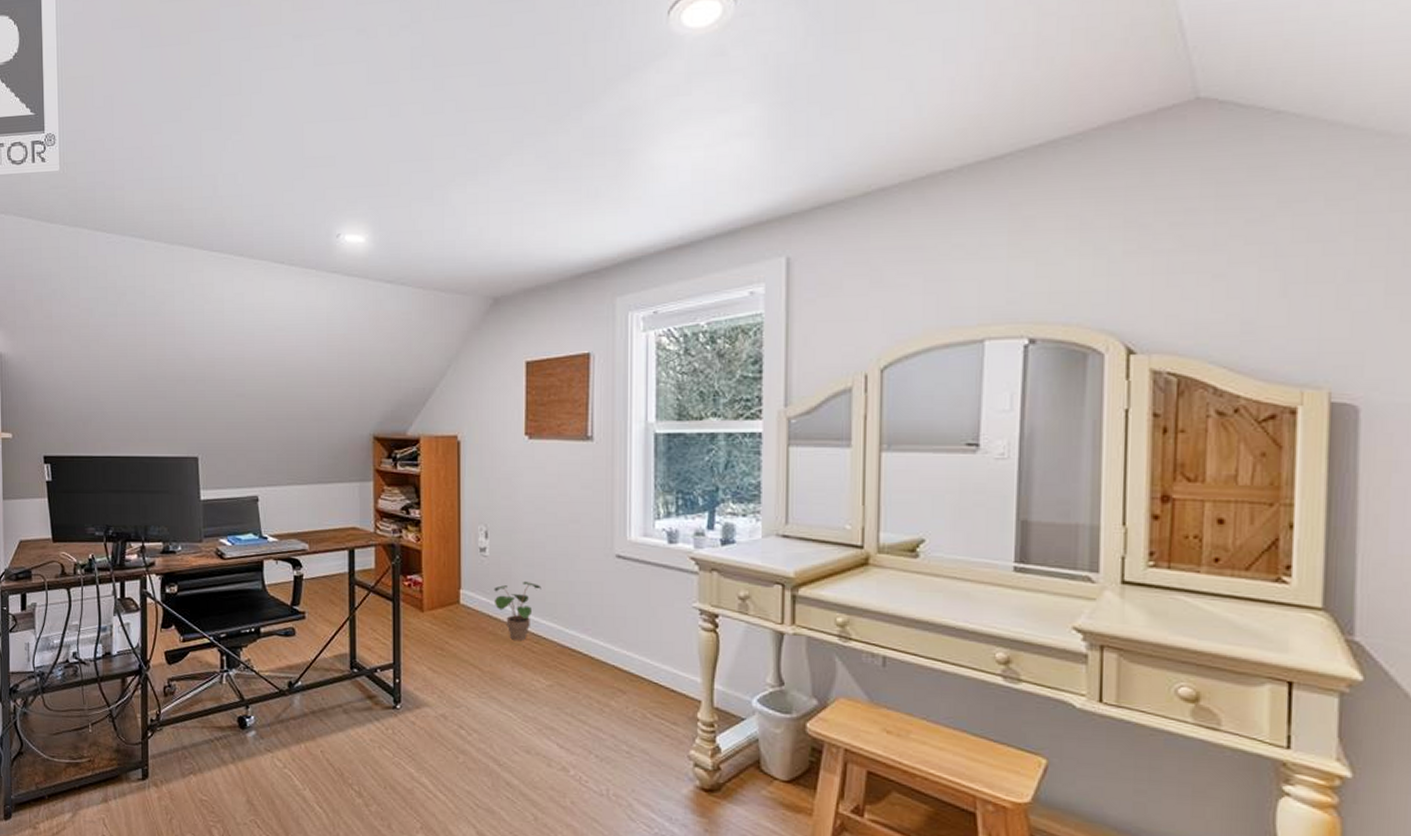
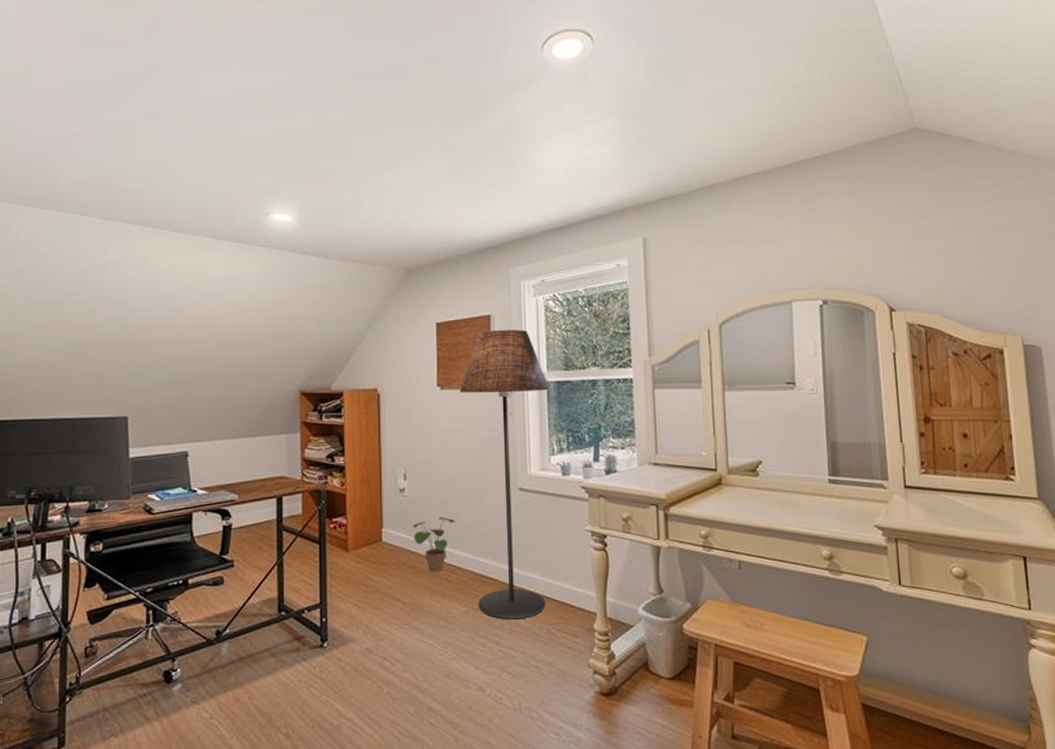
floor lamp: none [550,371,658,700] -> present [459,329,550,620]

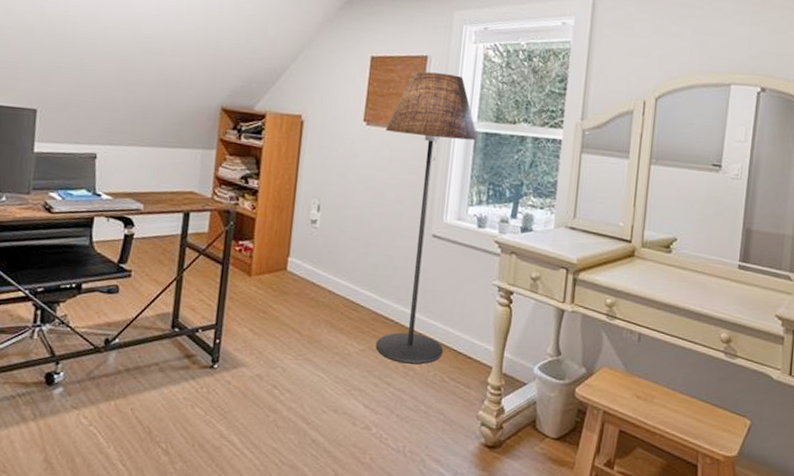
potted plant: present [413,516,455,573] -> none [319,252,364,308]

